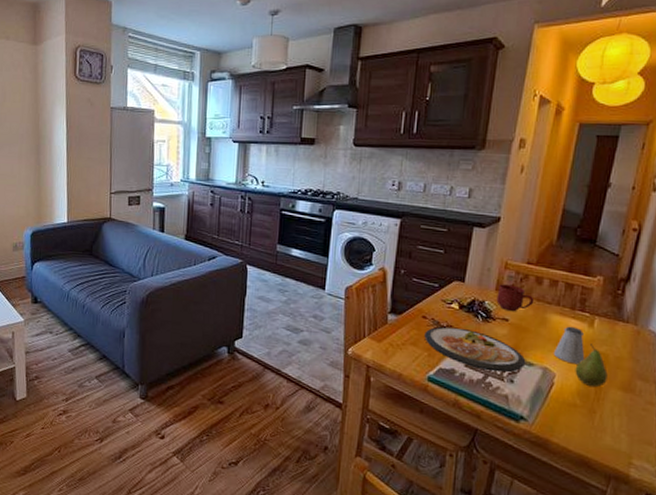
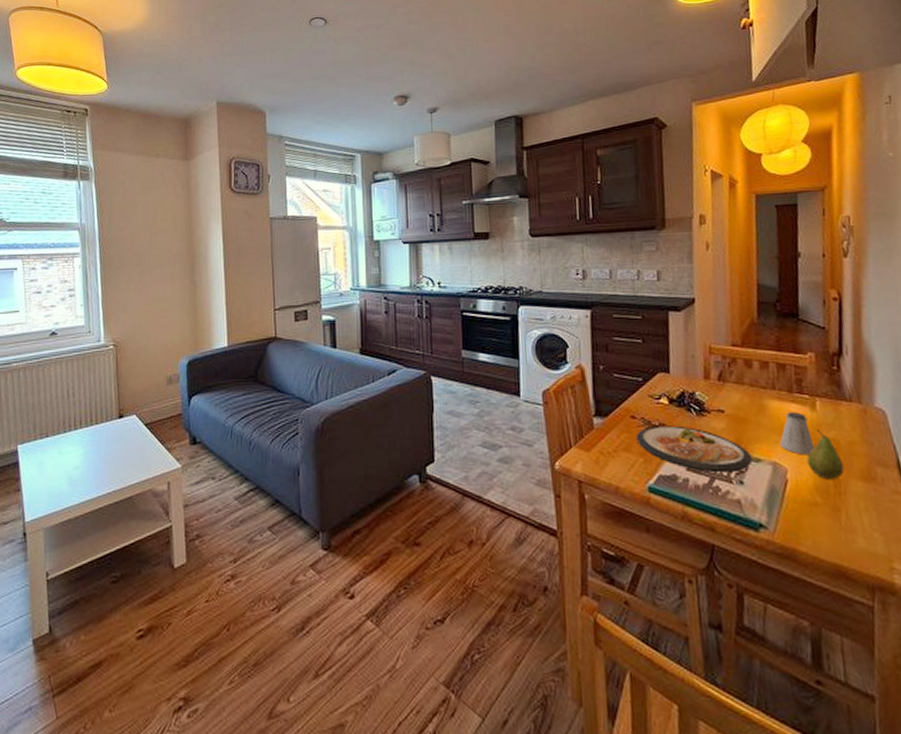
mug: present [496,284,534,312] -> none [706,371,748,401]

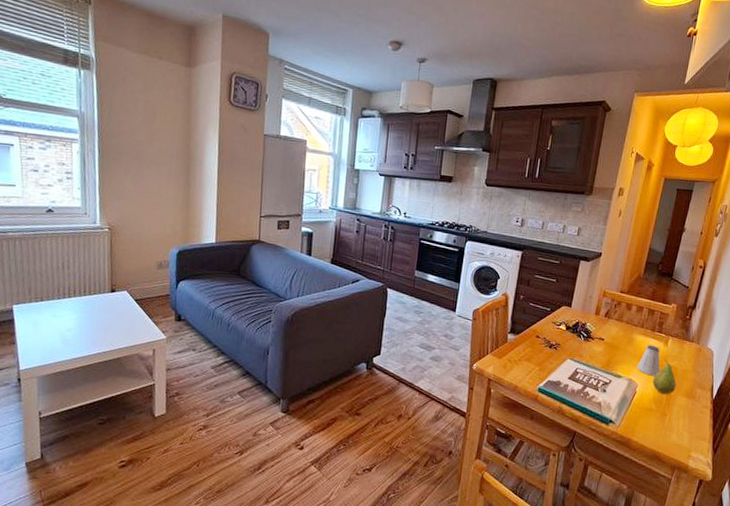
dish: present [636,425,753,473] -> none [537,345,616,384]

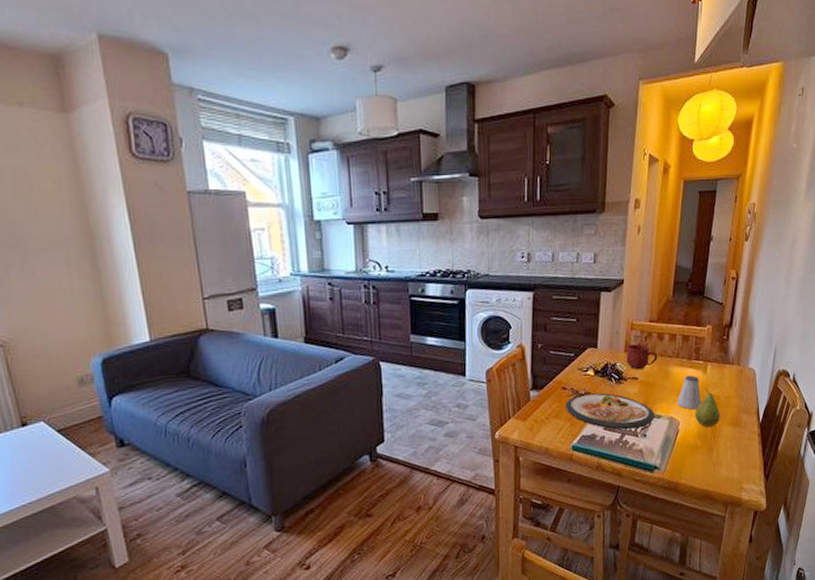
dish: none [537,345,616,384] -> present [565,393,655,430]
mug: none [595,309,625,333] -> present [626,344,658,370]

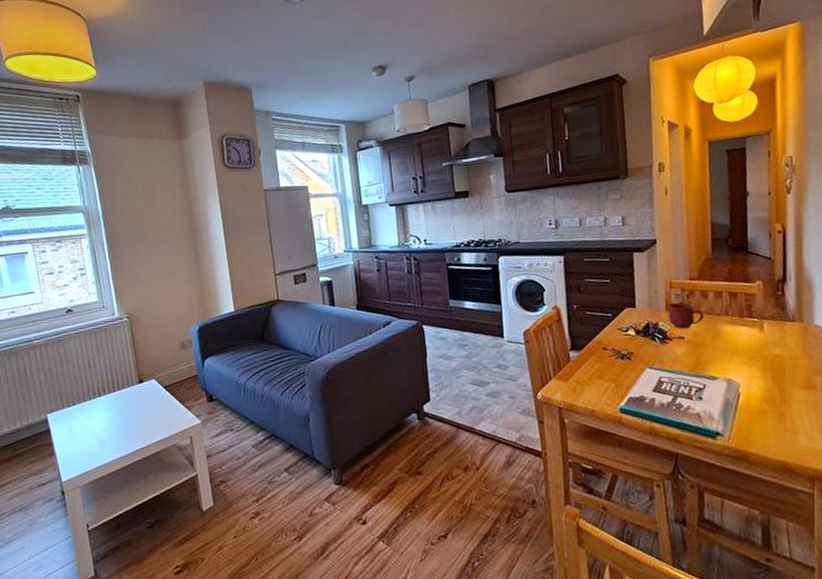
dish: present [565,393,655,430] -> none [608,353,710,392]
saltshaker: present [677,375,702,410] -> none [733,333,764,371]
fruit: present [695,388,720,428] -> none [756,348,789,391]

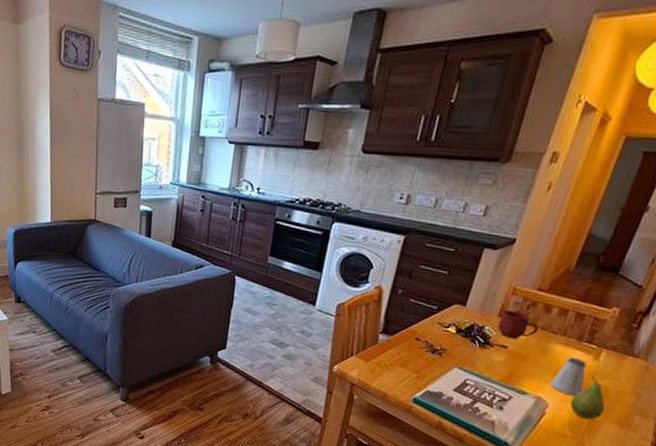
saltshaker: none [733,333,764,371] -> present [550,357,587,396]
fruit: none [756,348,789,391] -> present [570,376,606,420]

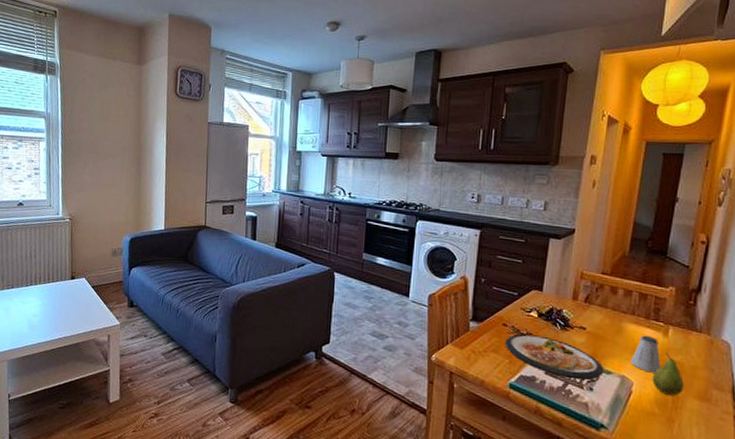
dish: none [415,349,520,399] -> present [505,334,604,381]
mug: present [497,310,539,339] -> none [574,293,610,321]

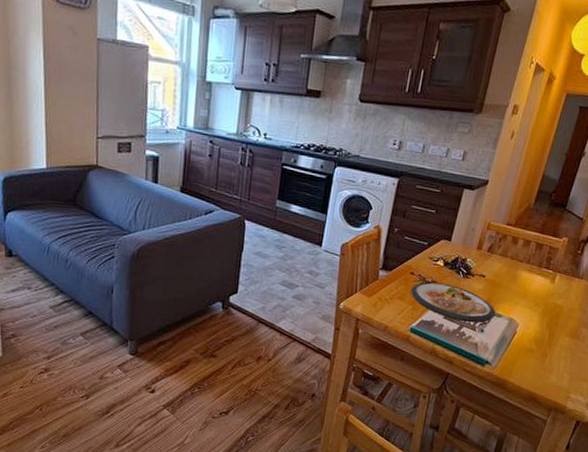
saltshaker: present [631,335,661,373] -> none [519,282,546,315]
fruit: present [652,353,684,396] -> none [534,297,561,335]

